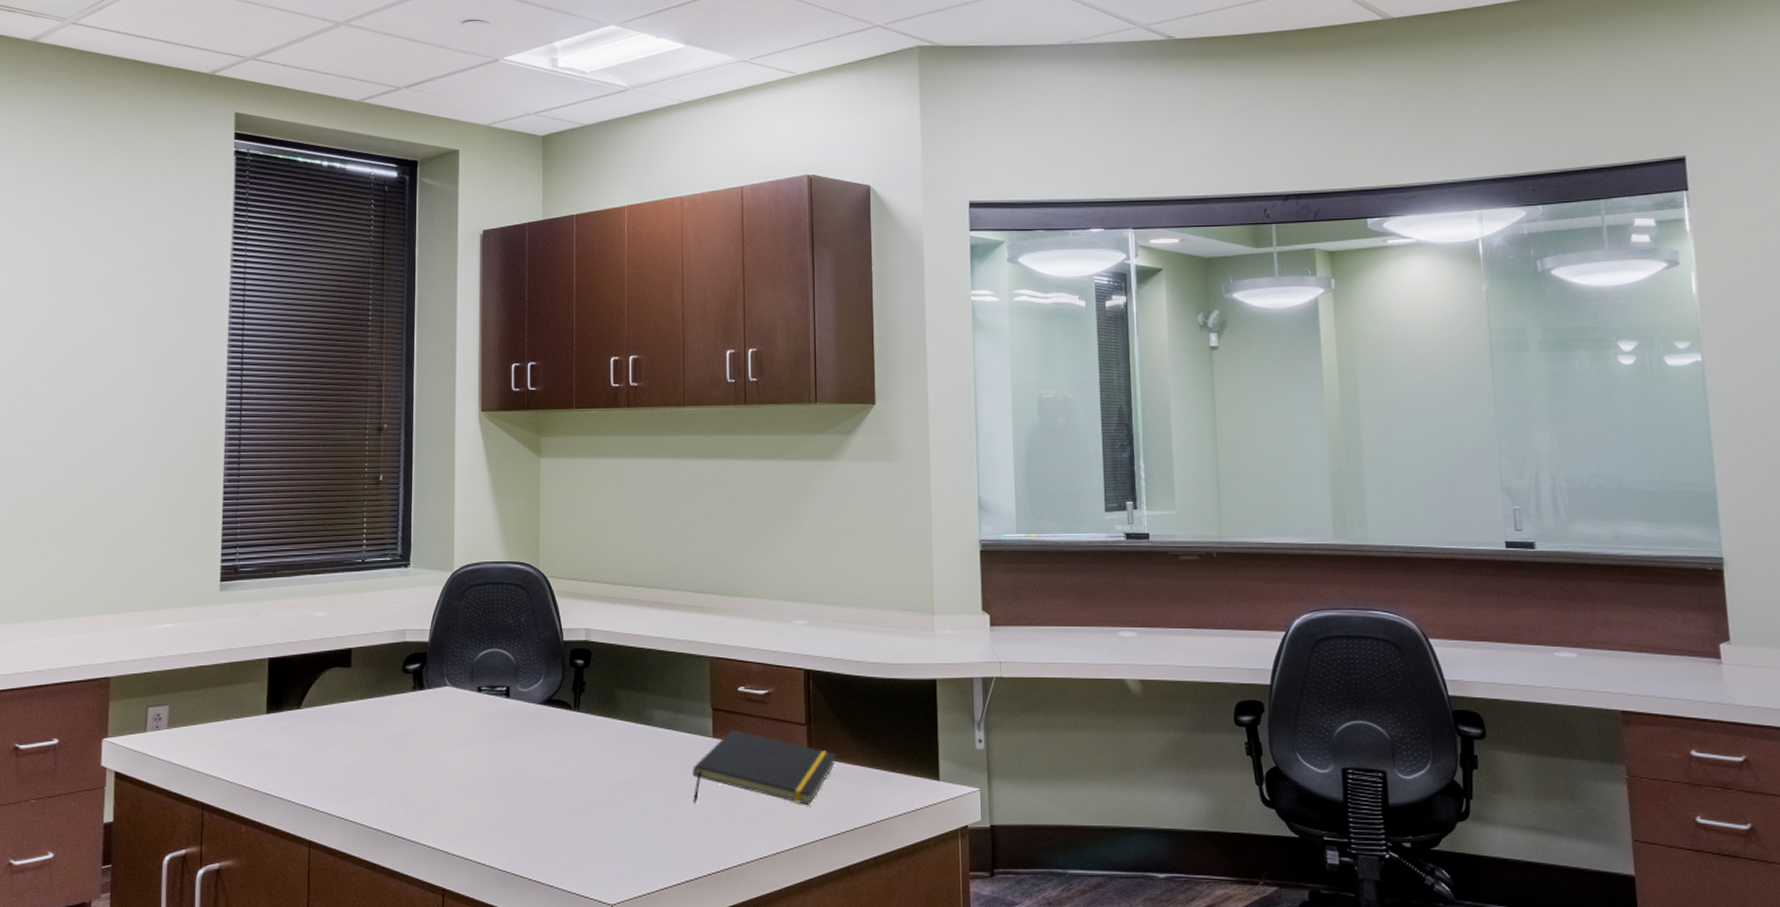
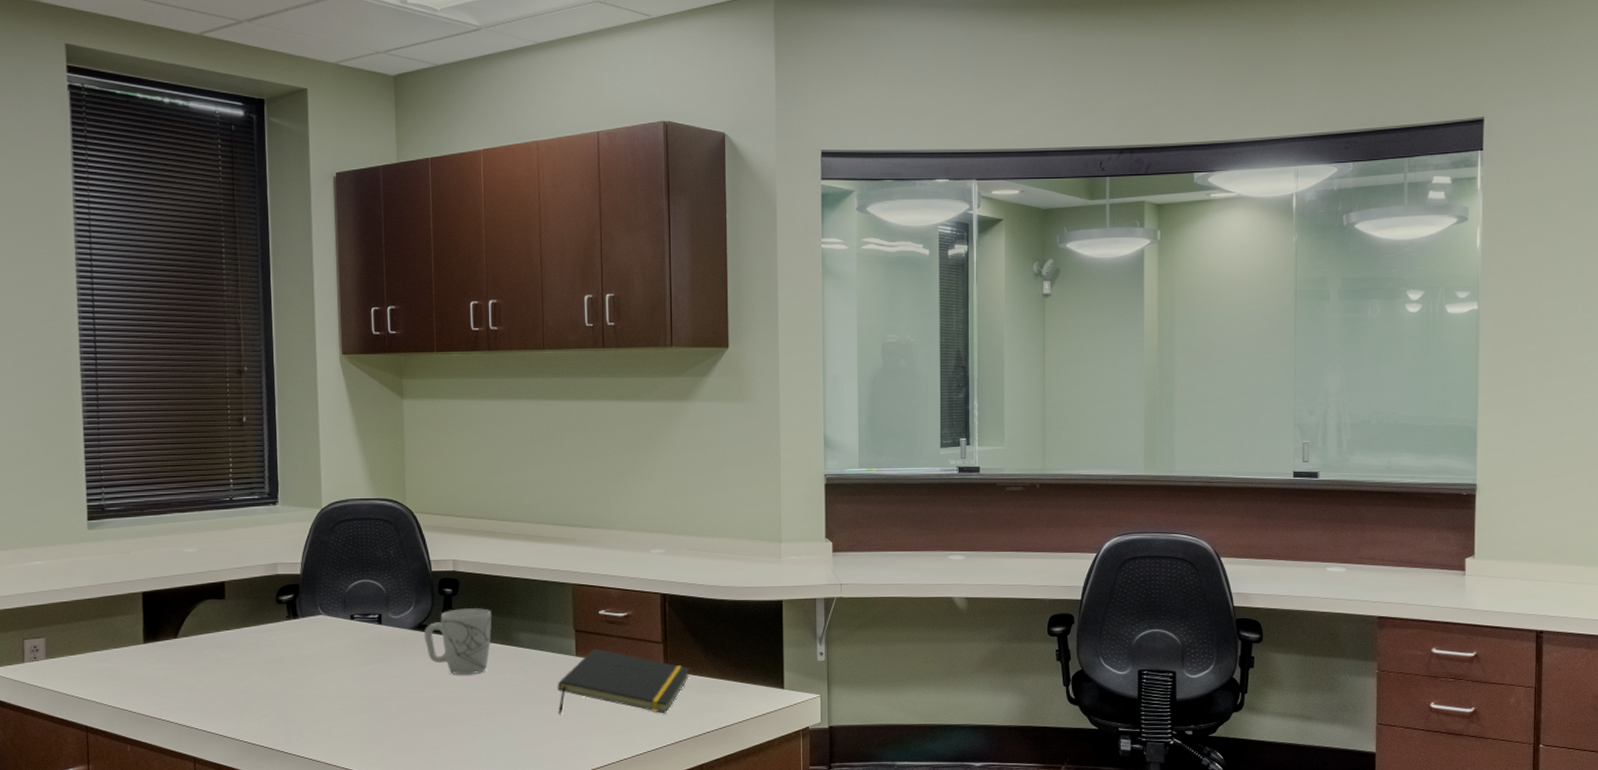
mug: none [553,682,624,756] -> present [423,608,492,675]

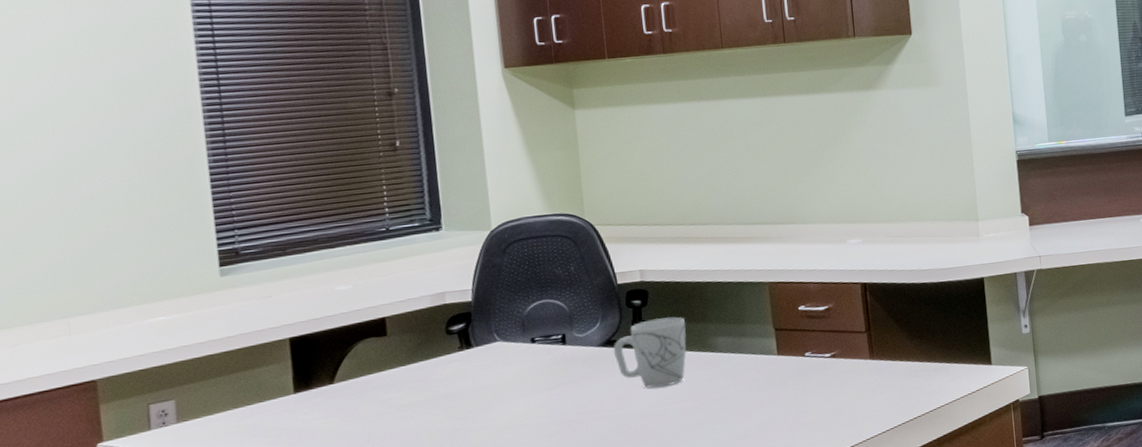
notepad: present [557,648,690,713] -> none [760,345,896,415]

